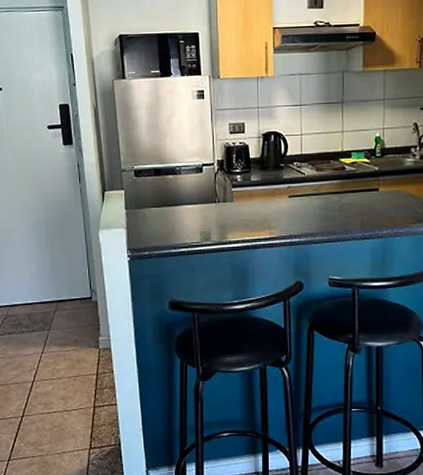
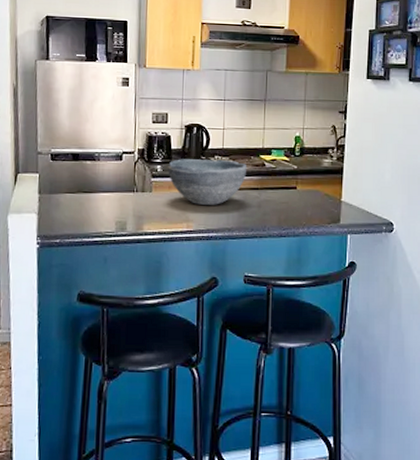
bowl: none [248,166,327,213] -> present [168,159,247,206]

